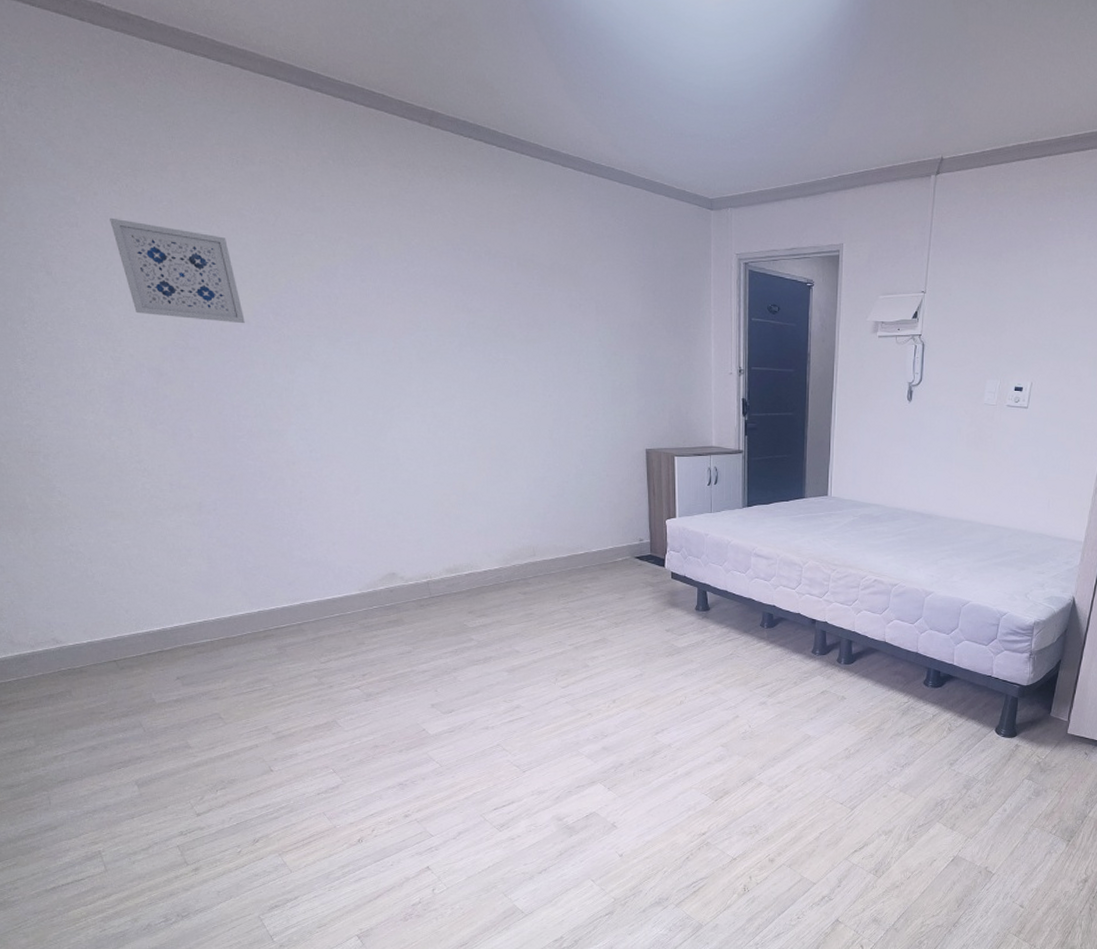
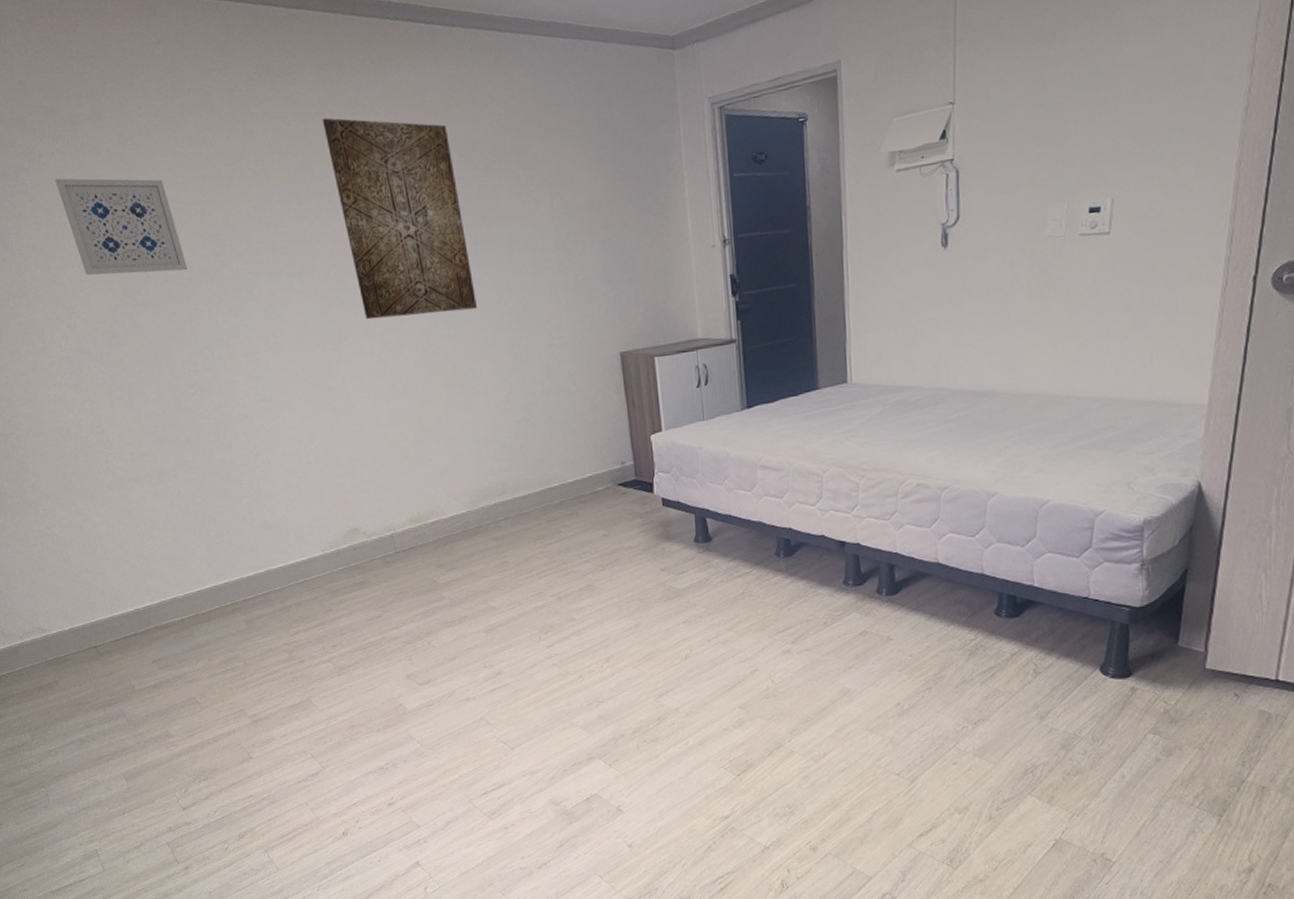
wall art: none [391,210,523,396] -> present [322,117,477,320]

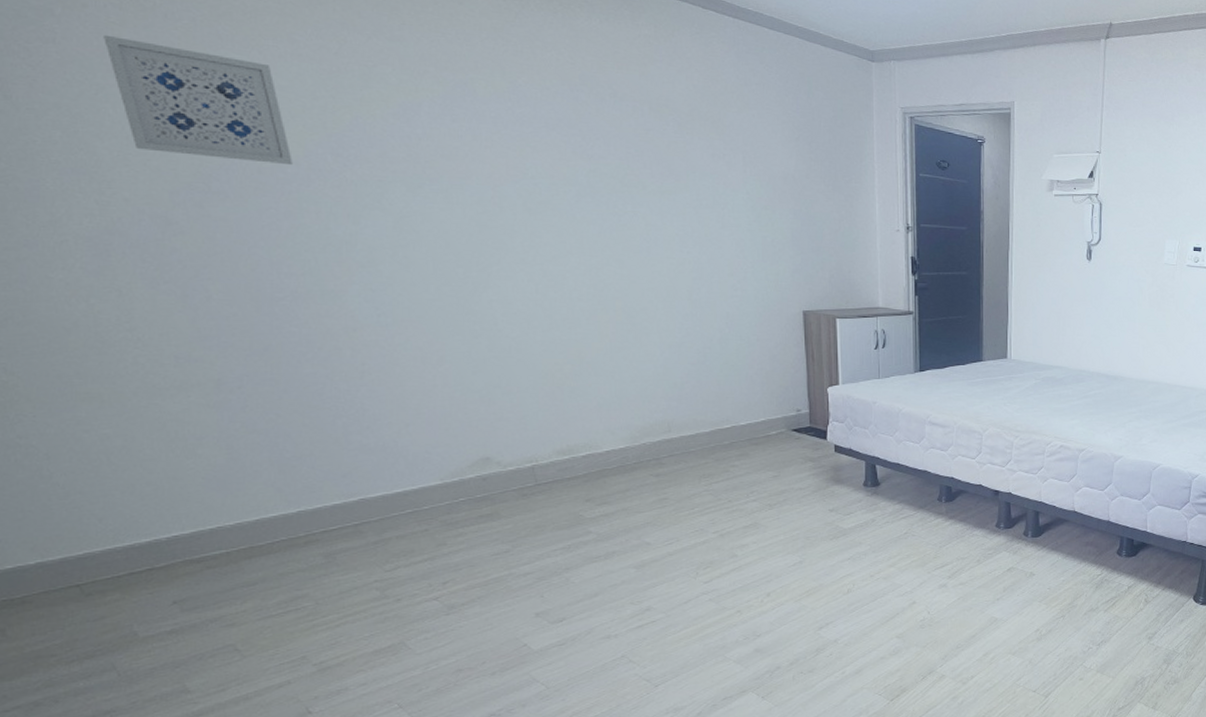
wall art: present [322,117,477,320] -> none [493,44,656,253]

